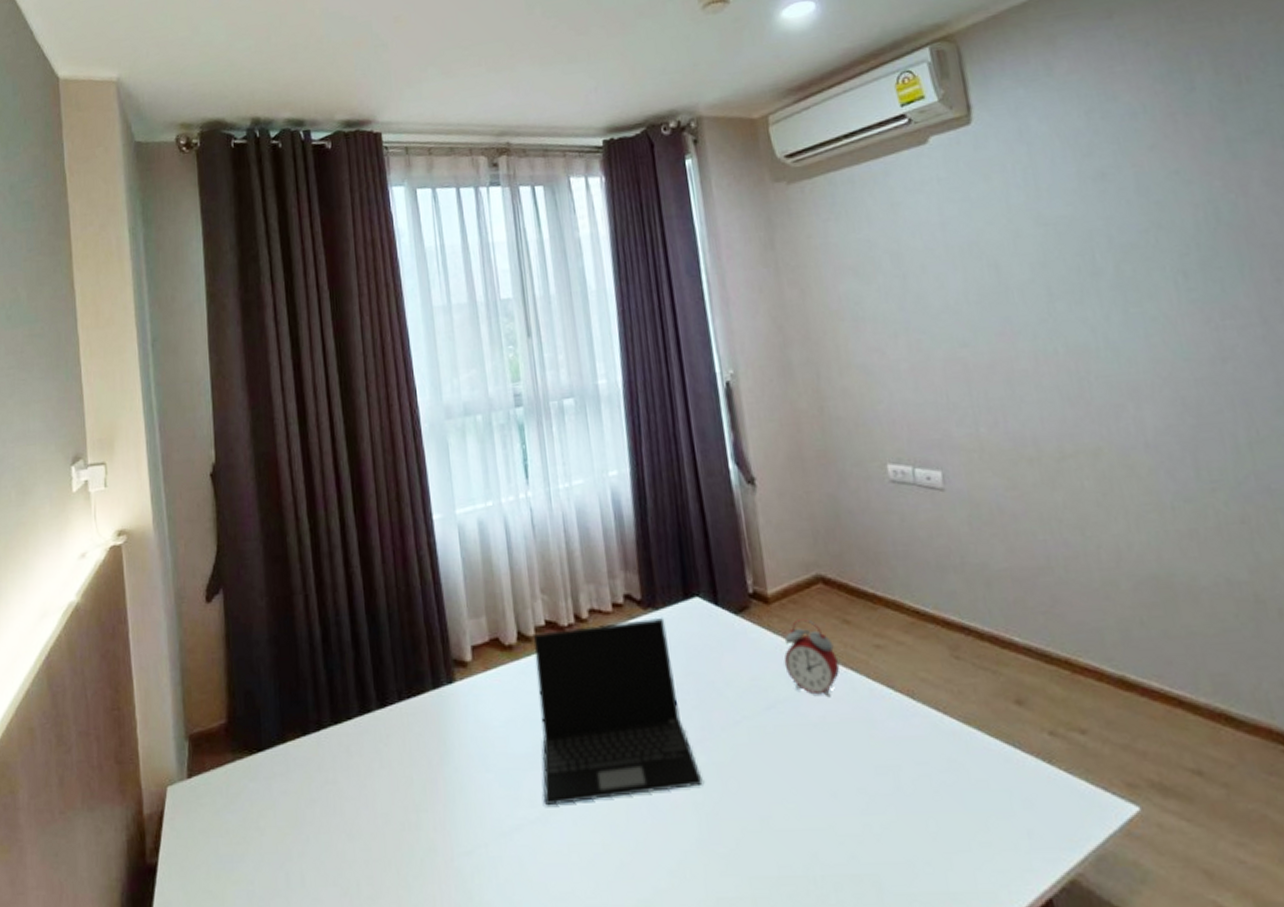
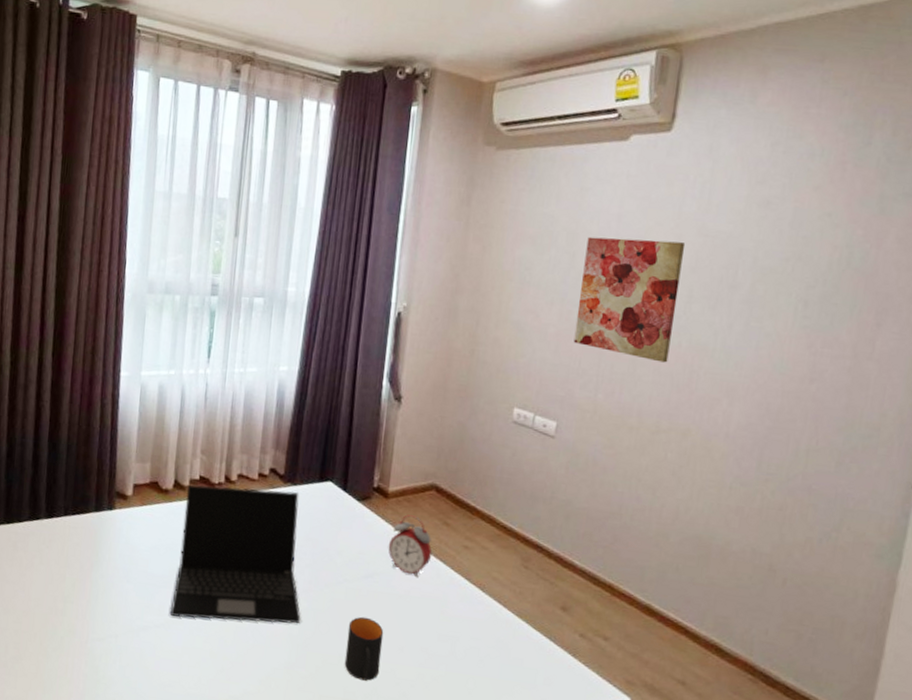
mug: none [761,761,815,847] -> present [344,616,384,681]
wall art: none [914,237,1049,377] -> present [573,236,686,363]

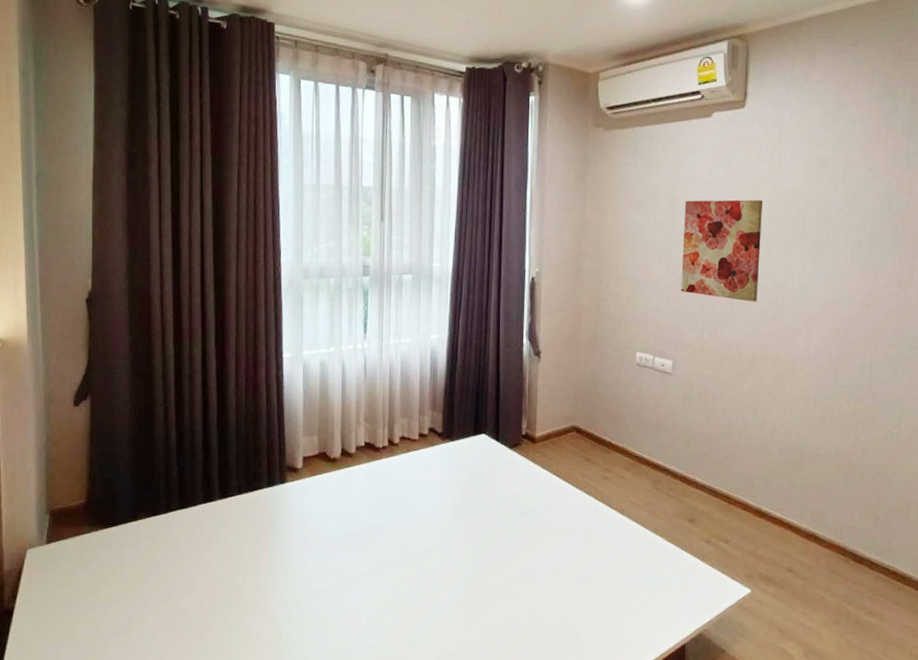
laptop: present [170,484,301,624] -> none [346,446,467,576]
mug: present [344,616,384,681] -> none [508,551,541,608]
alarm clock: present [388,514,432,578] -> none [539,455,577,511]

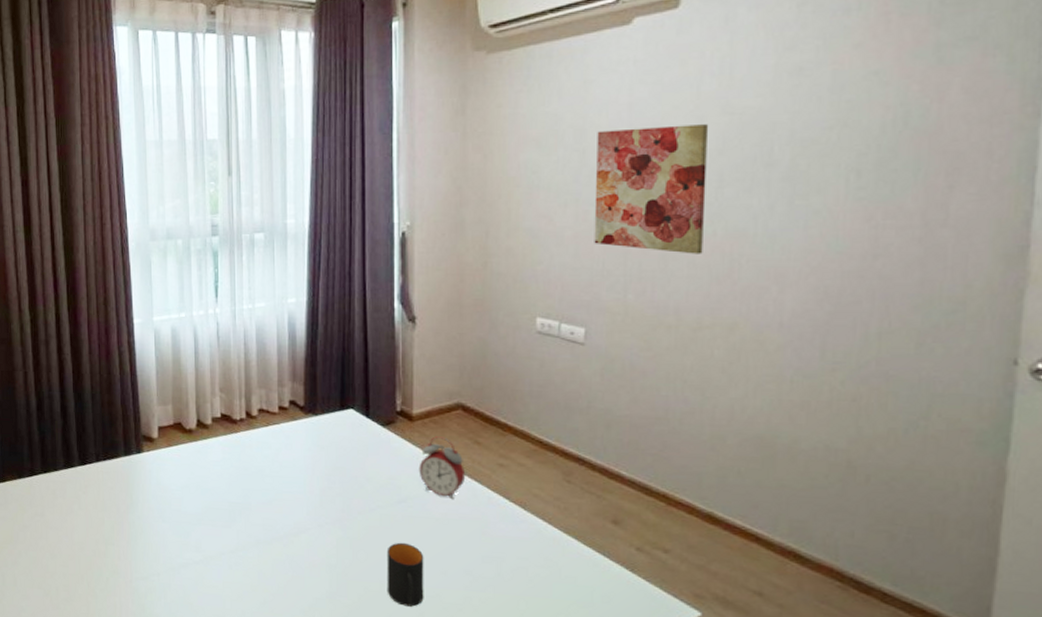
mug: none [508,551,541,608] -> present [387,542,424,607]
alarm clock: none [539,455,577,511] -> present [419,436,466,500]

